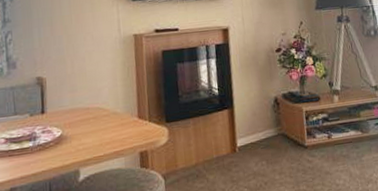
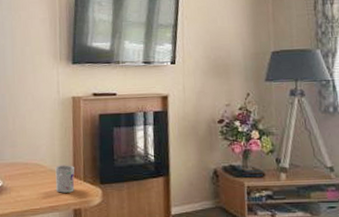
mug: none [119,106,140,136] -> present [55,165,75,193]

